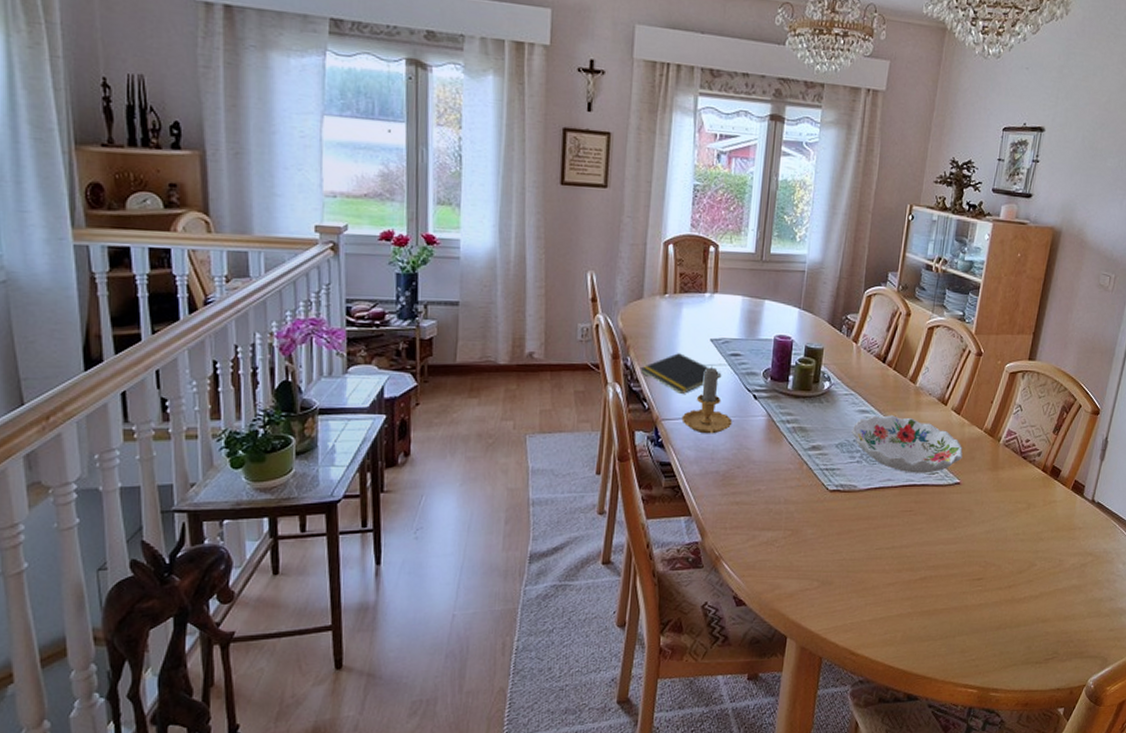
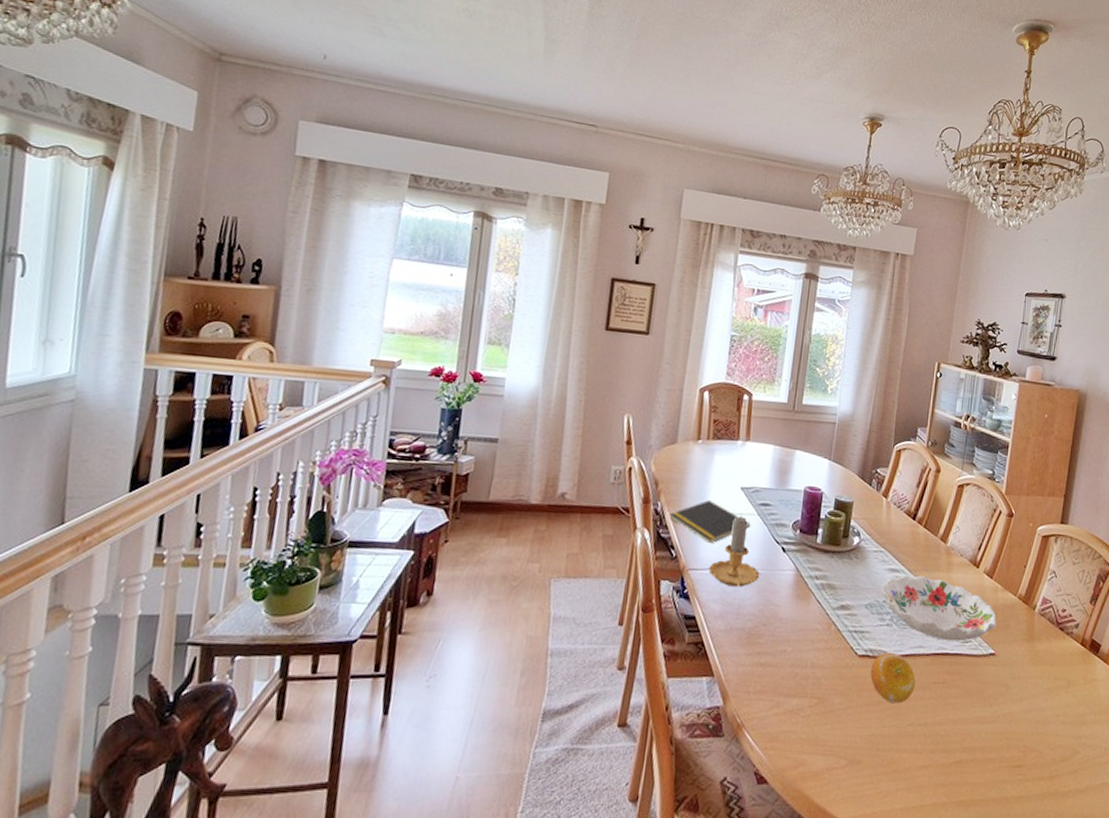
fruit: none [841,486,884,531] -> present [870,652,916,704]

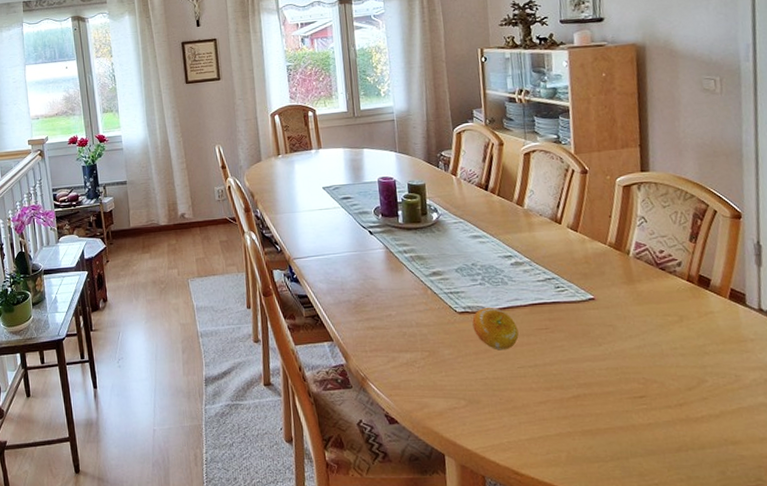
notepad: present [669,500,751,543] -> none [268,202,338,236]
candle: present [708,515,760,587] -> none [309,210,355,268]
decorative bowl: present [881,574,997,642] -> none [468,238,591,292]

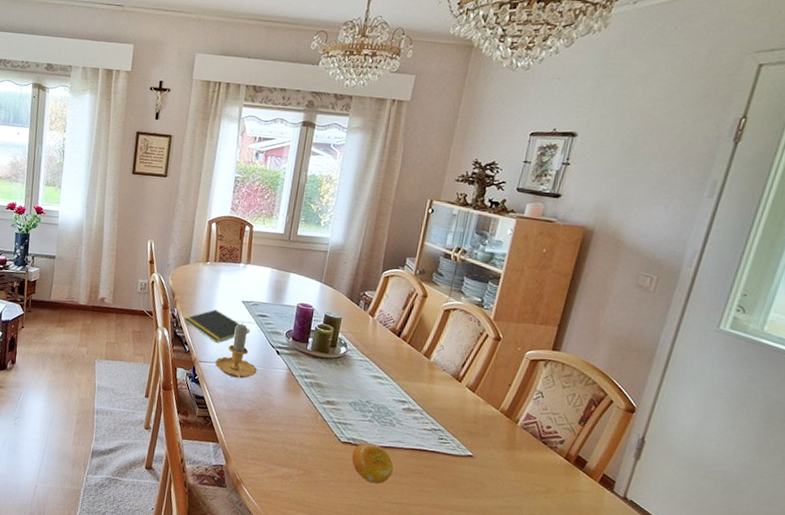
notepad: none [268,202,338,236] -> present [184,309,250,343]
candle: none [309,210,355,268] -> present [215,323,257,379]

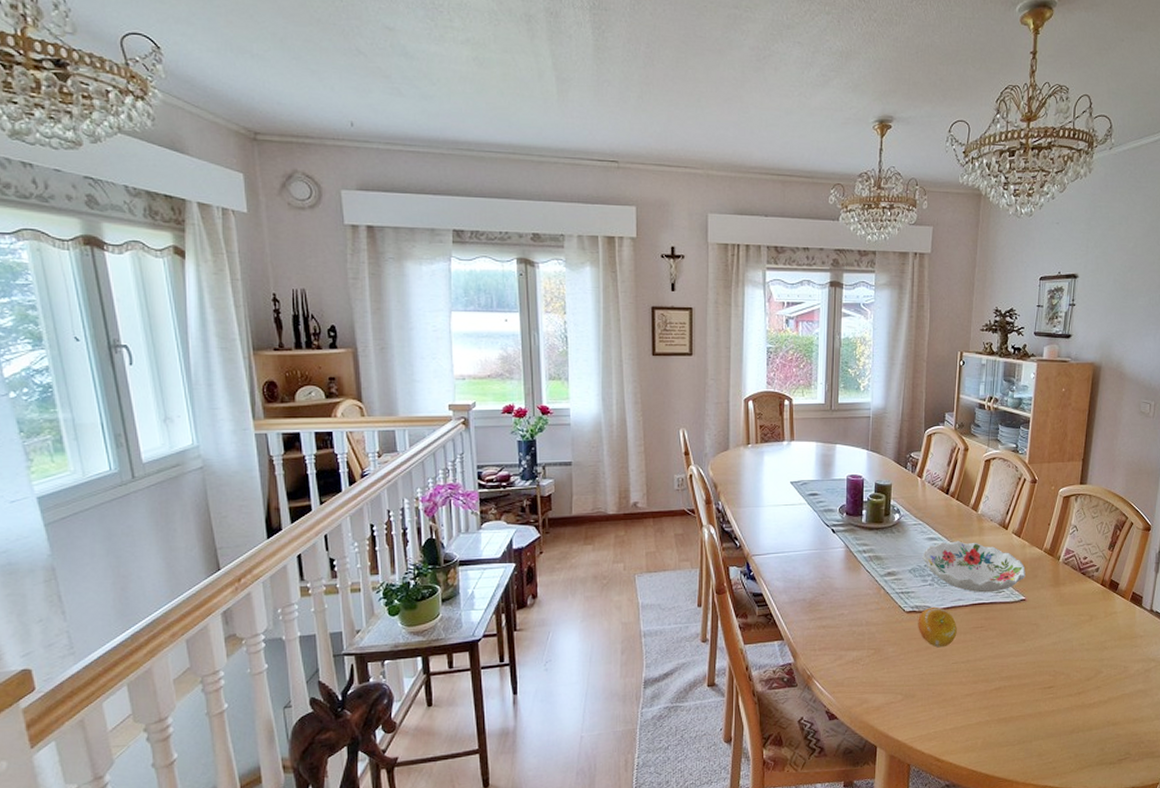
notepad: present [184,309,250,343] -> none [730,496,802,531]
candle: present [215,323,257,379] -> none [769,506,815,566]
decorative bowl: none [364,381,477,442] -> present [922,541,1026,593]

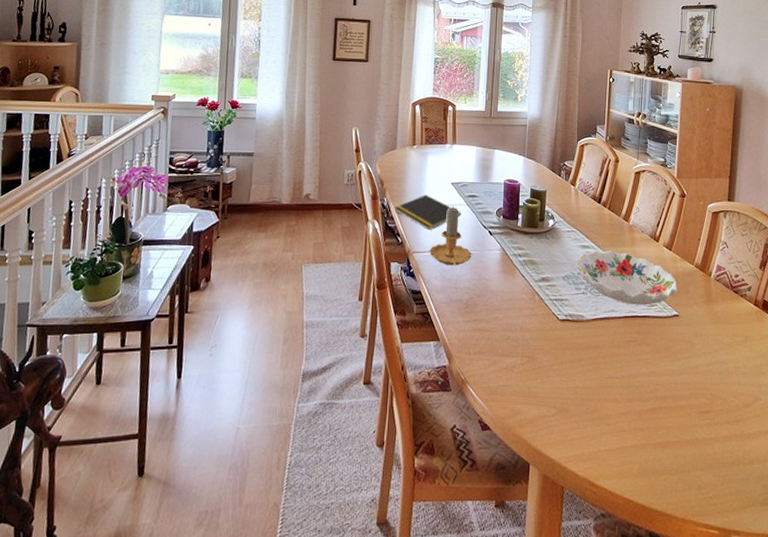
notepad: none [730,496,802,531] -> present [394,195,462,230]
candle: none [769,506,815,566] -> present [429,206,472,266]
fruit: present [918,606,957,648] -> none [571,316,610,360]

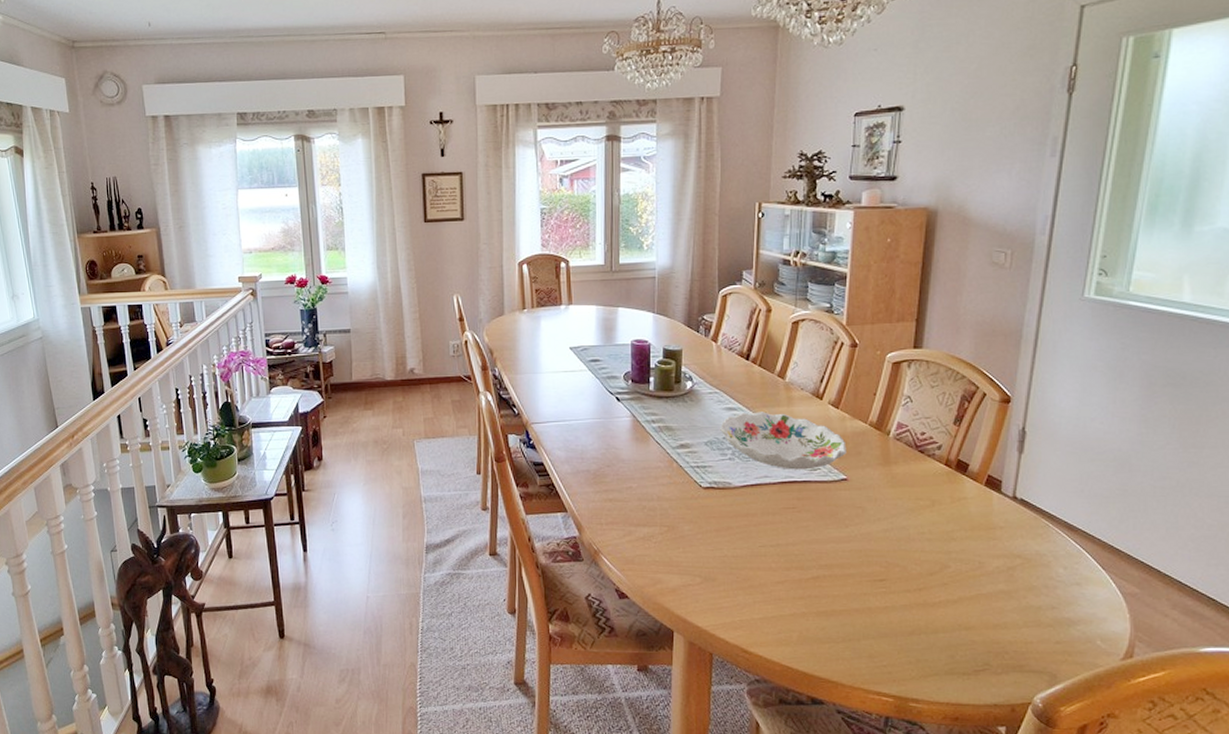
notepad: present [394,195,462,230] -> none [507,362,584,399]
candle: present [429,206,472,266] -> none [549,372,598,435]

